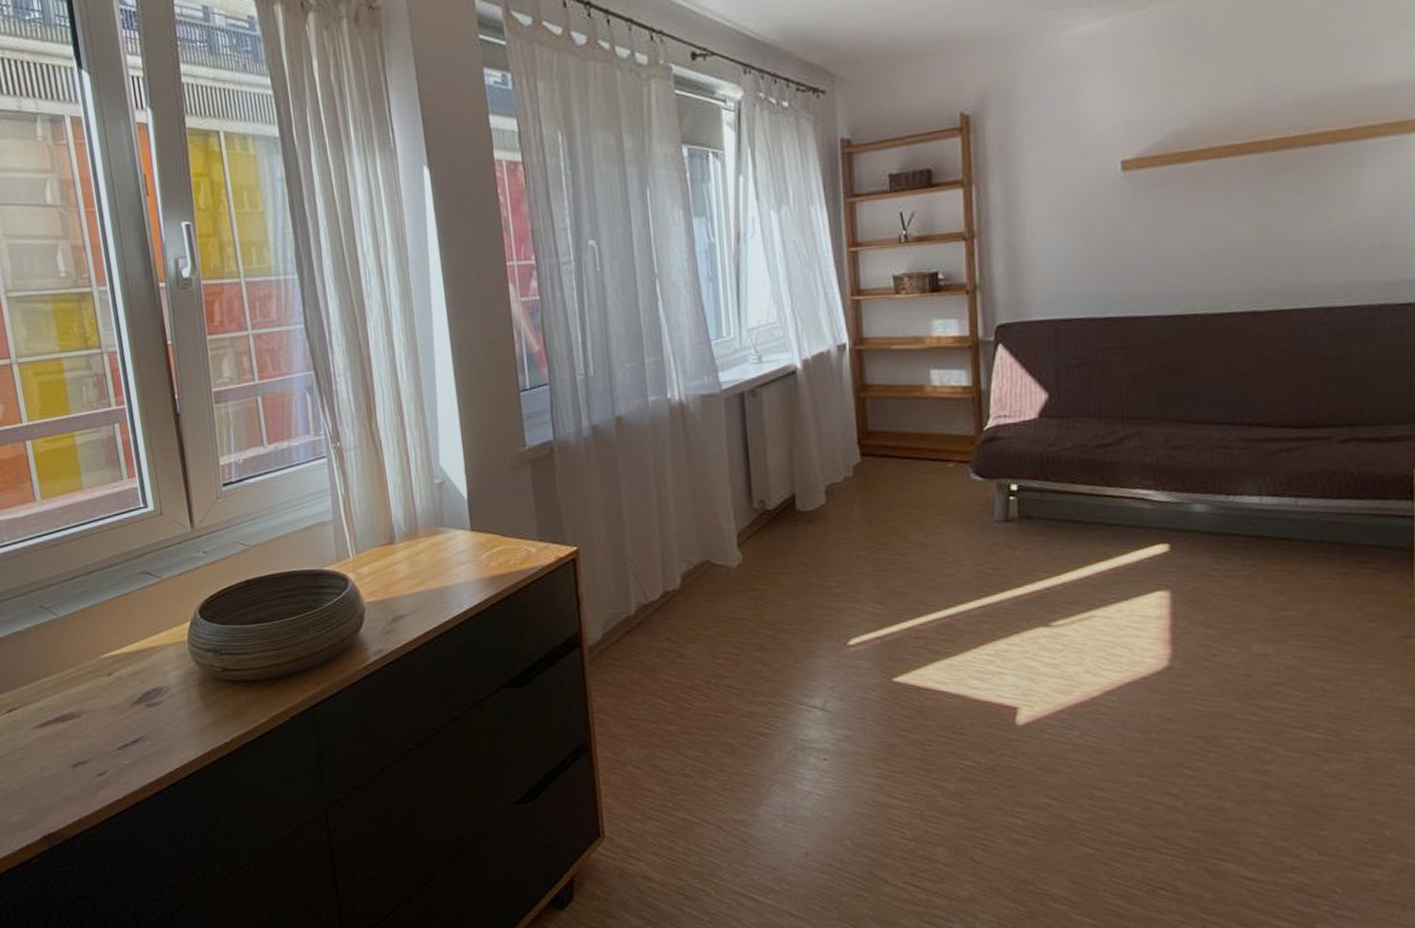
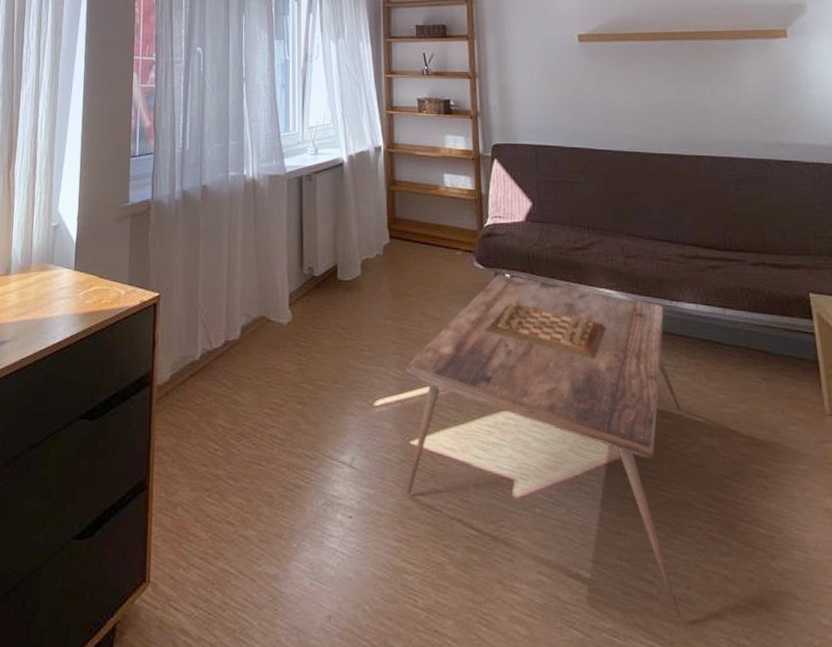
coffee table: none [886,484,1228,827] -> present [406,274,681,618]

